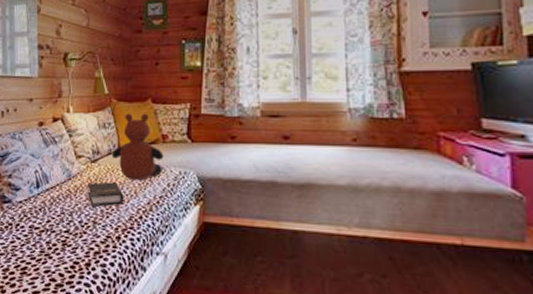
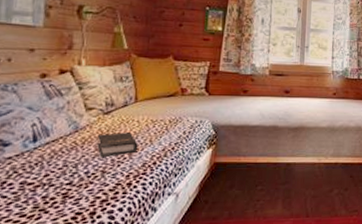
teddy bear: present [111,113,164,181] -> none [127,68,182,130]

